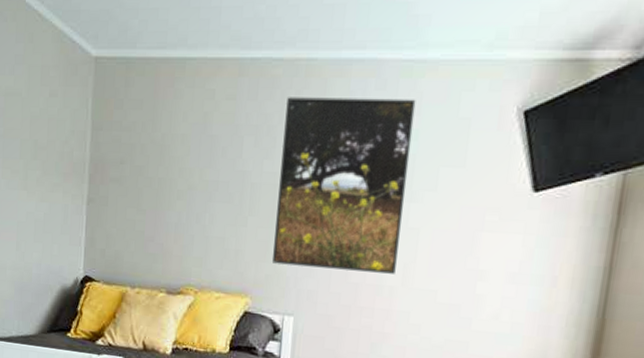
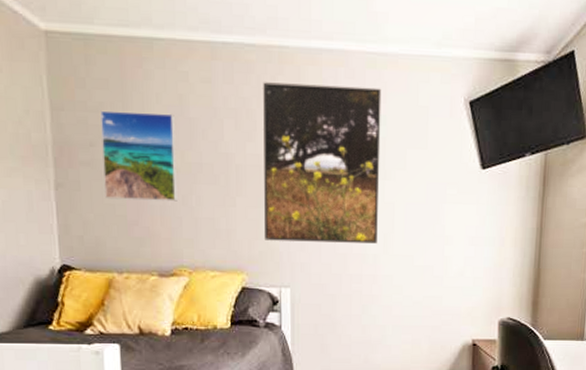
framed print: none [128,129,198,219] -> present [100,110,178,202]

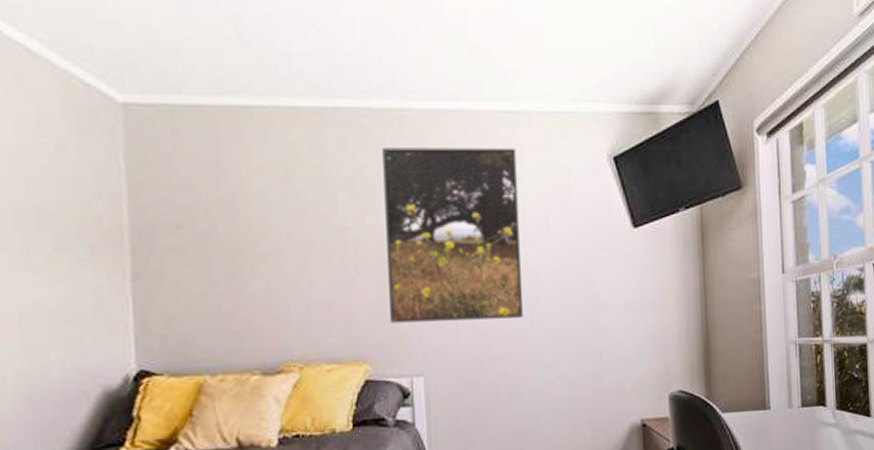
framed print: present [100,110,178,202] -> none [189,187,284,288]

